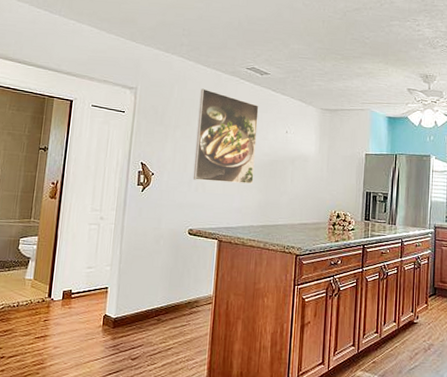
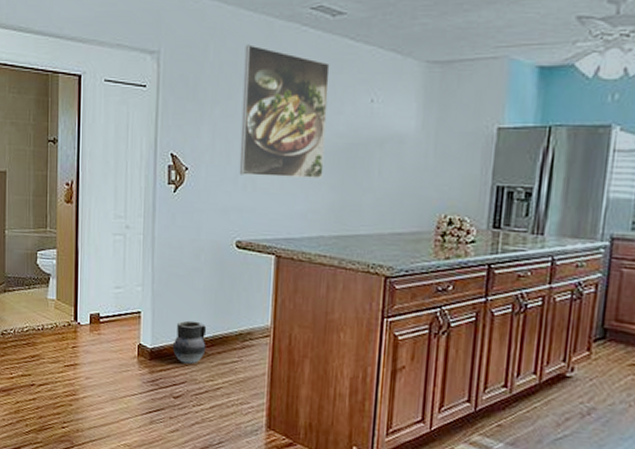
ceramic jug: none [133,293,163,329] -> present [172,320,207,364]

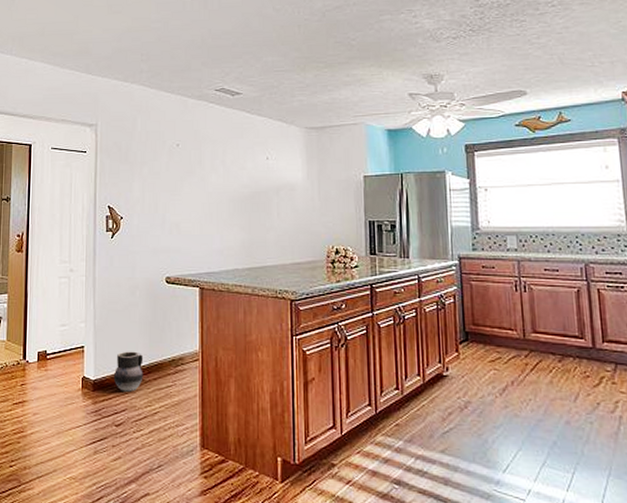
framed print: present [239,44,330,178] -> none [165,118,234,221]

